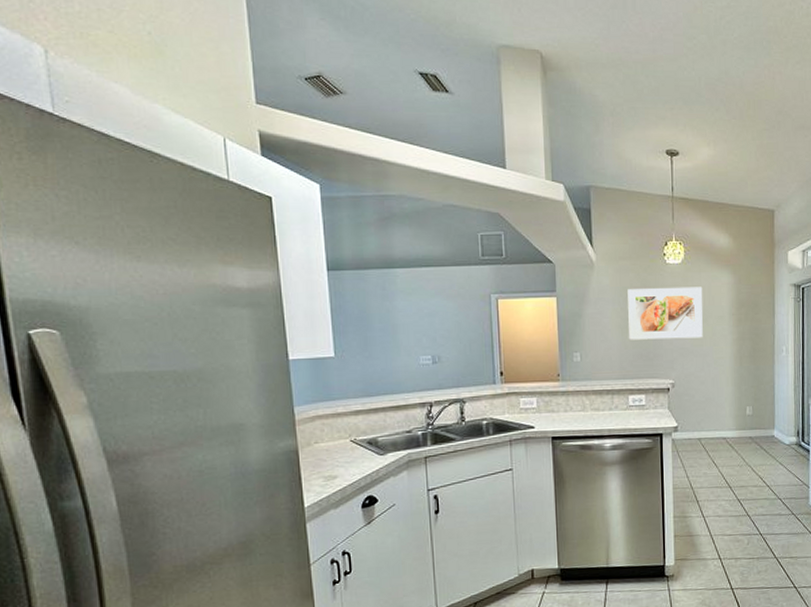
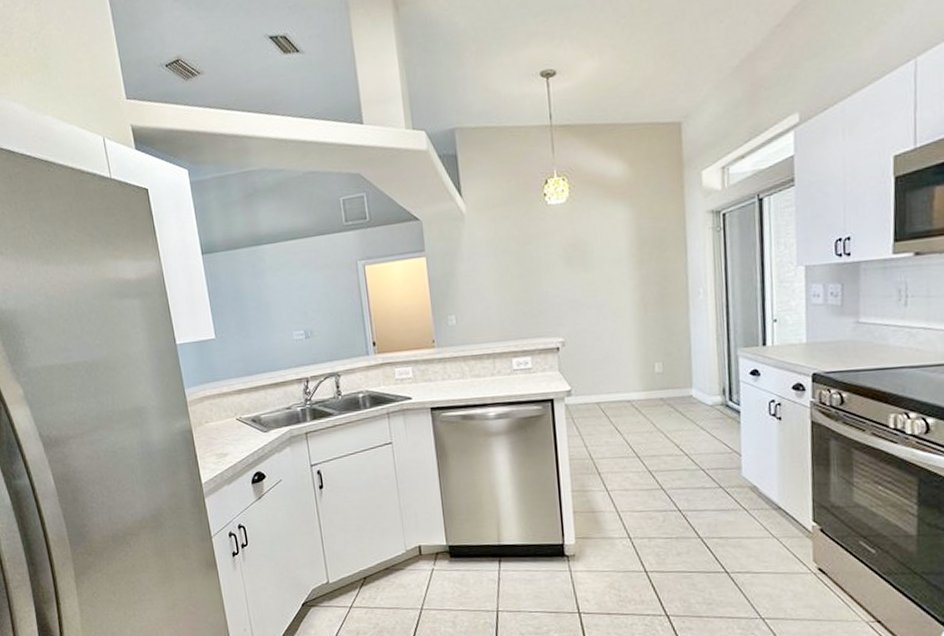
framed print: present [627,286,703,340] -> none [504,227,597,297]

